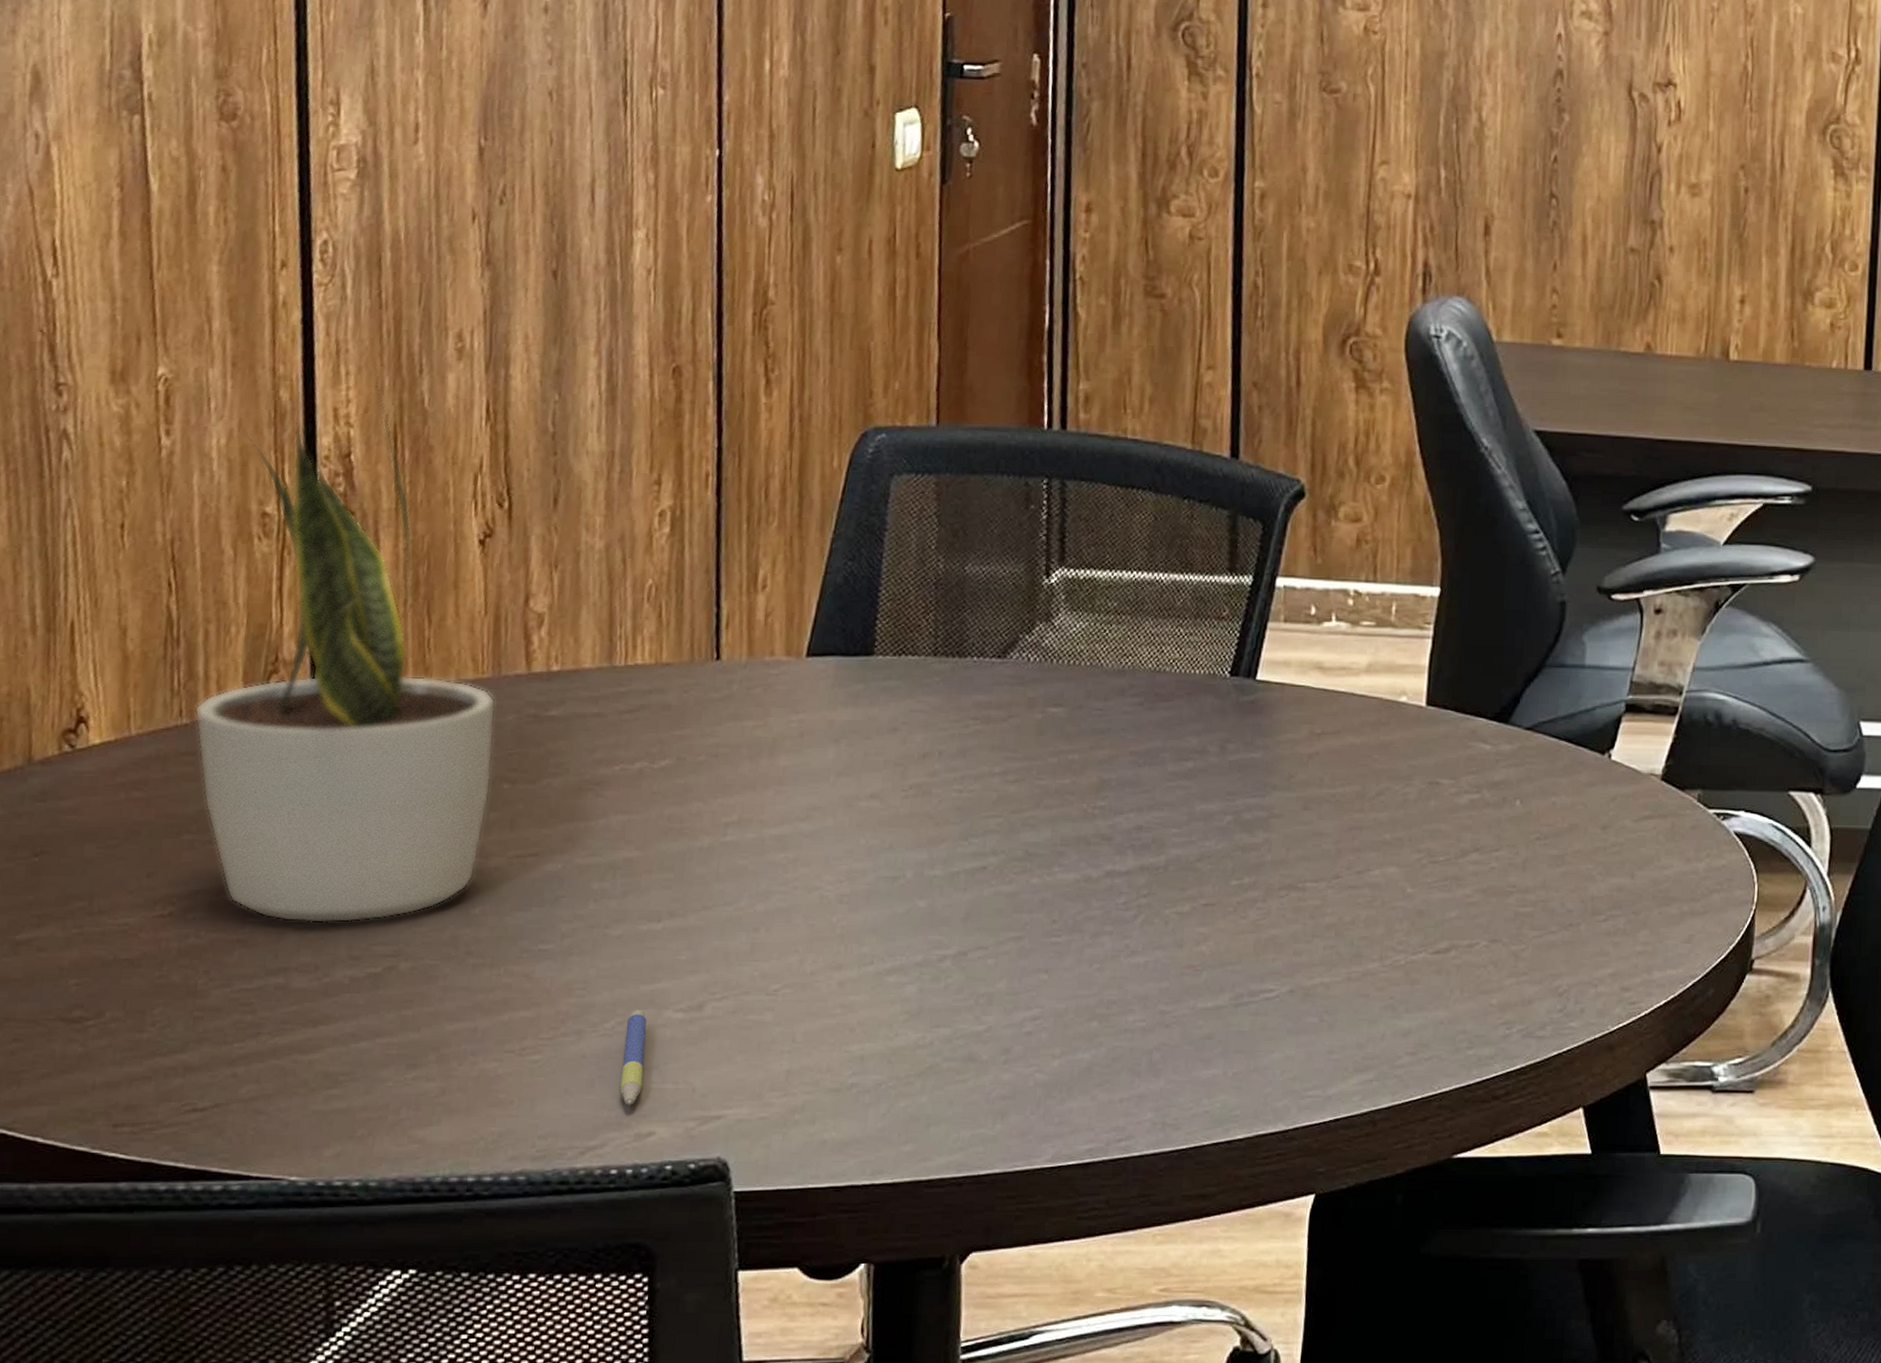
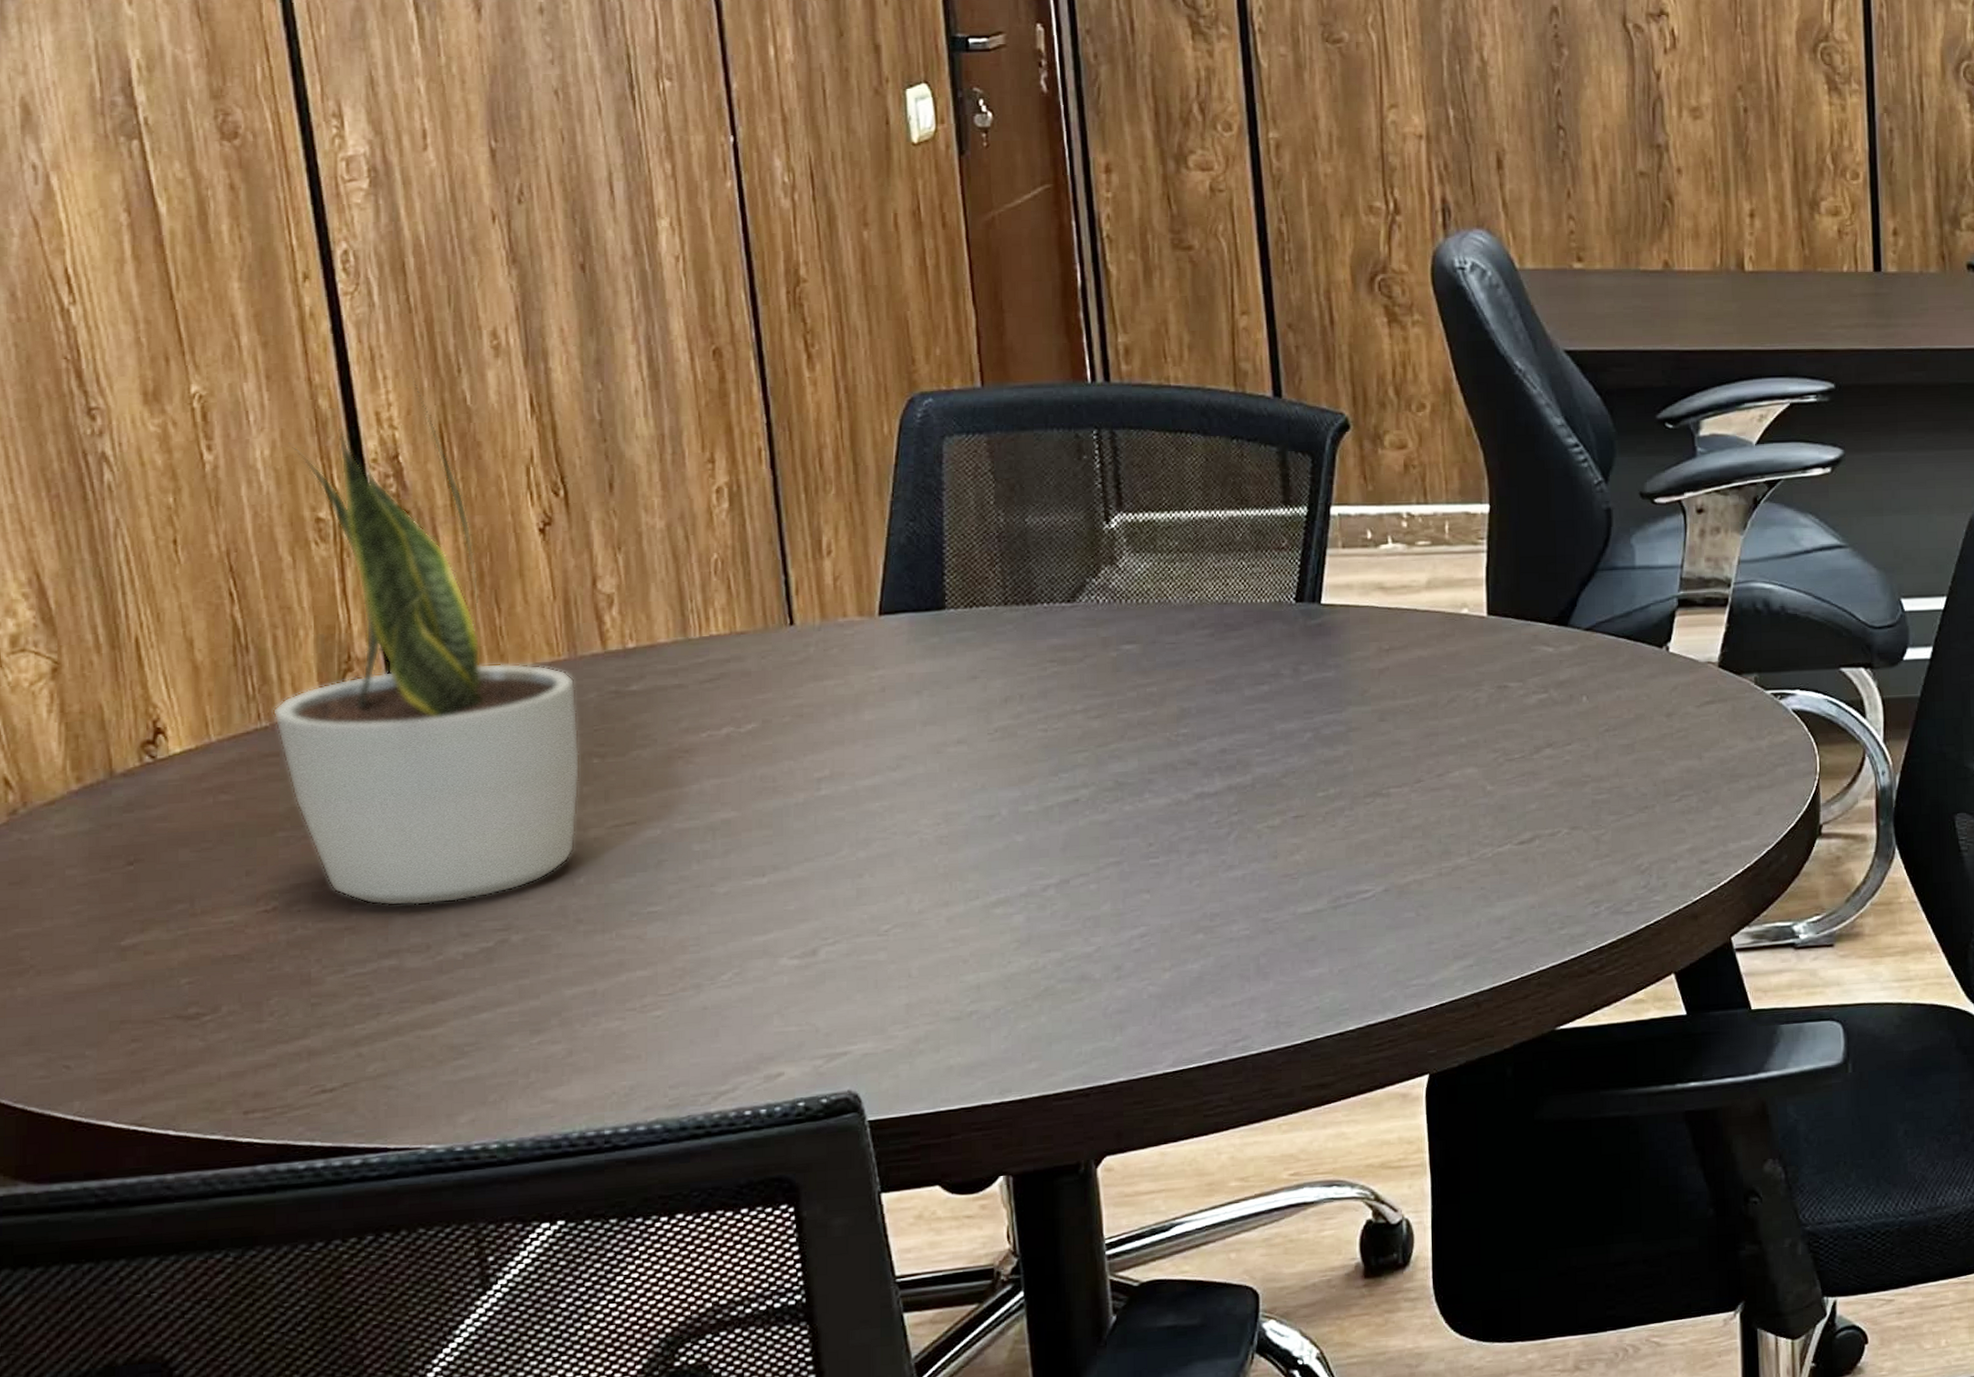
pen: present [620,1009,647,1106] -> none [743,960,766,1050]

